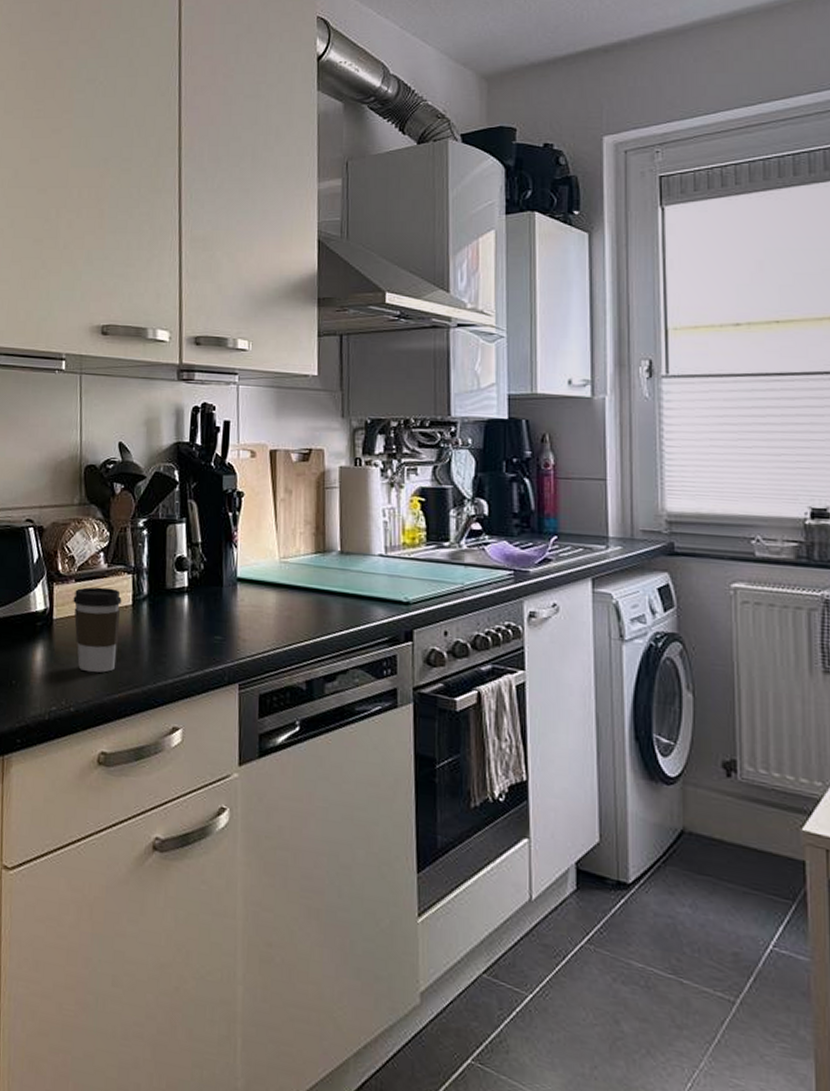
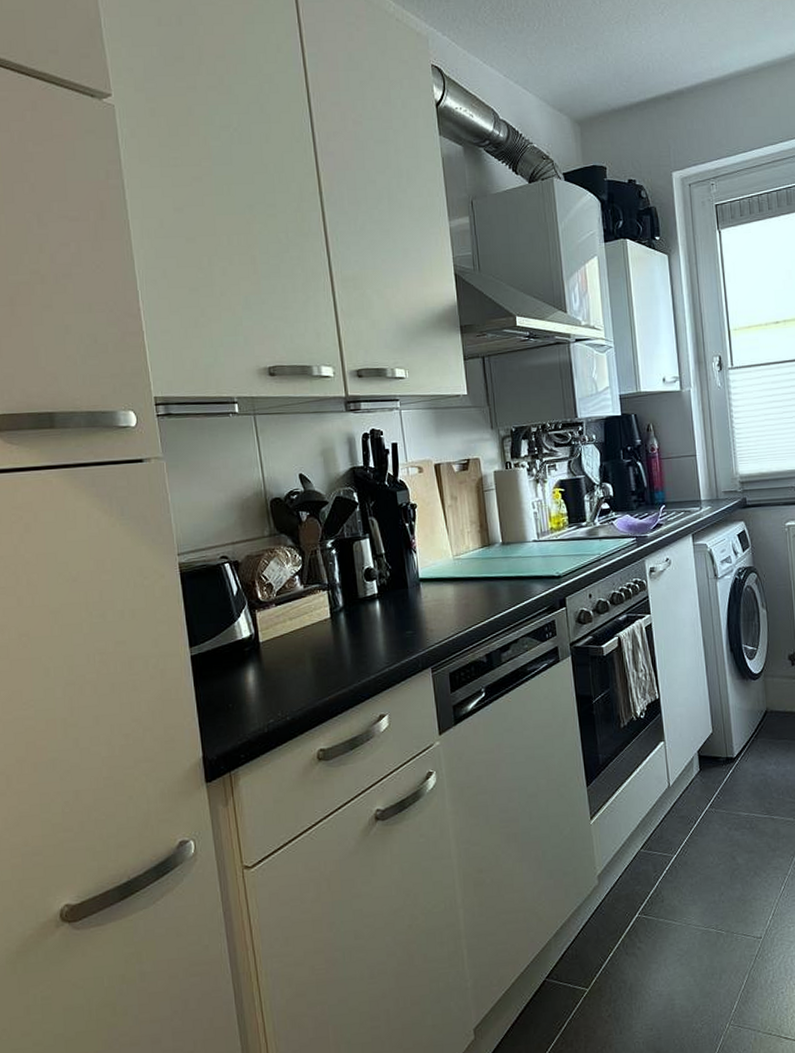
coffee cup: present [73,587,122,673] -> none [276,606,323,684]

